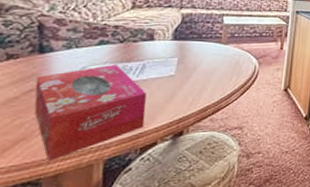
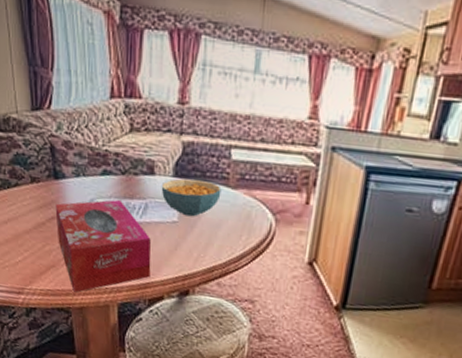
cereal bowl: none [159,40,215,70] -> present [161,178,222,217]

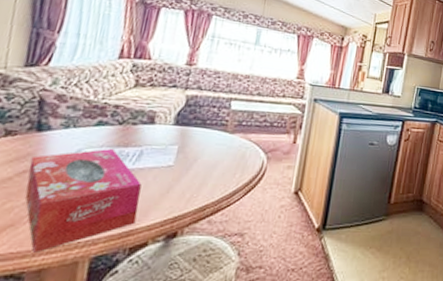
cereal bowl: present [161,178,222,217] -> none [159,126,220,160]

